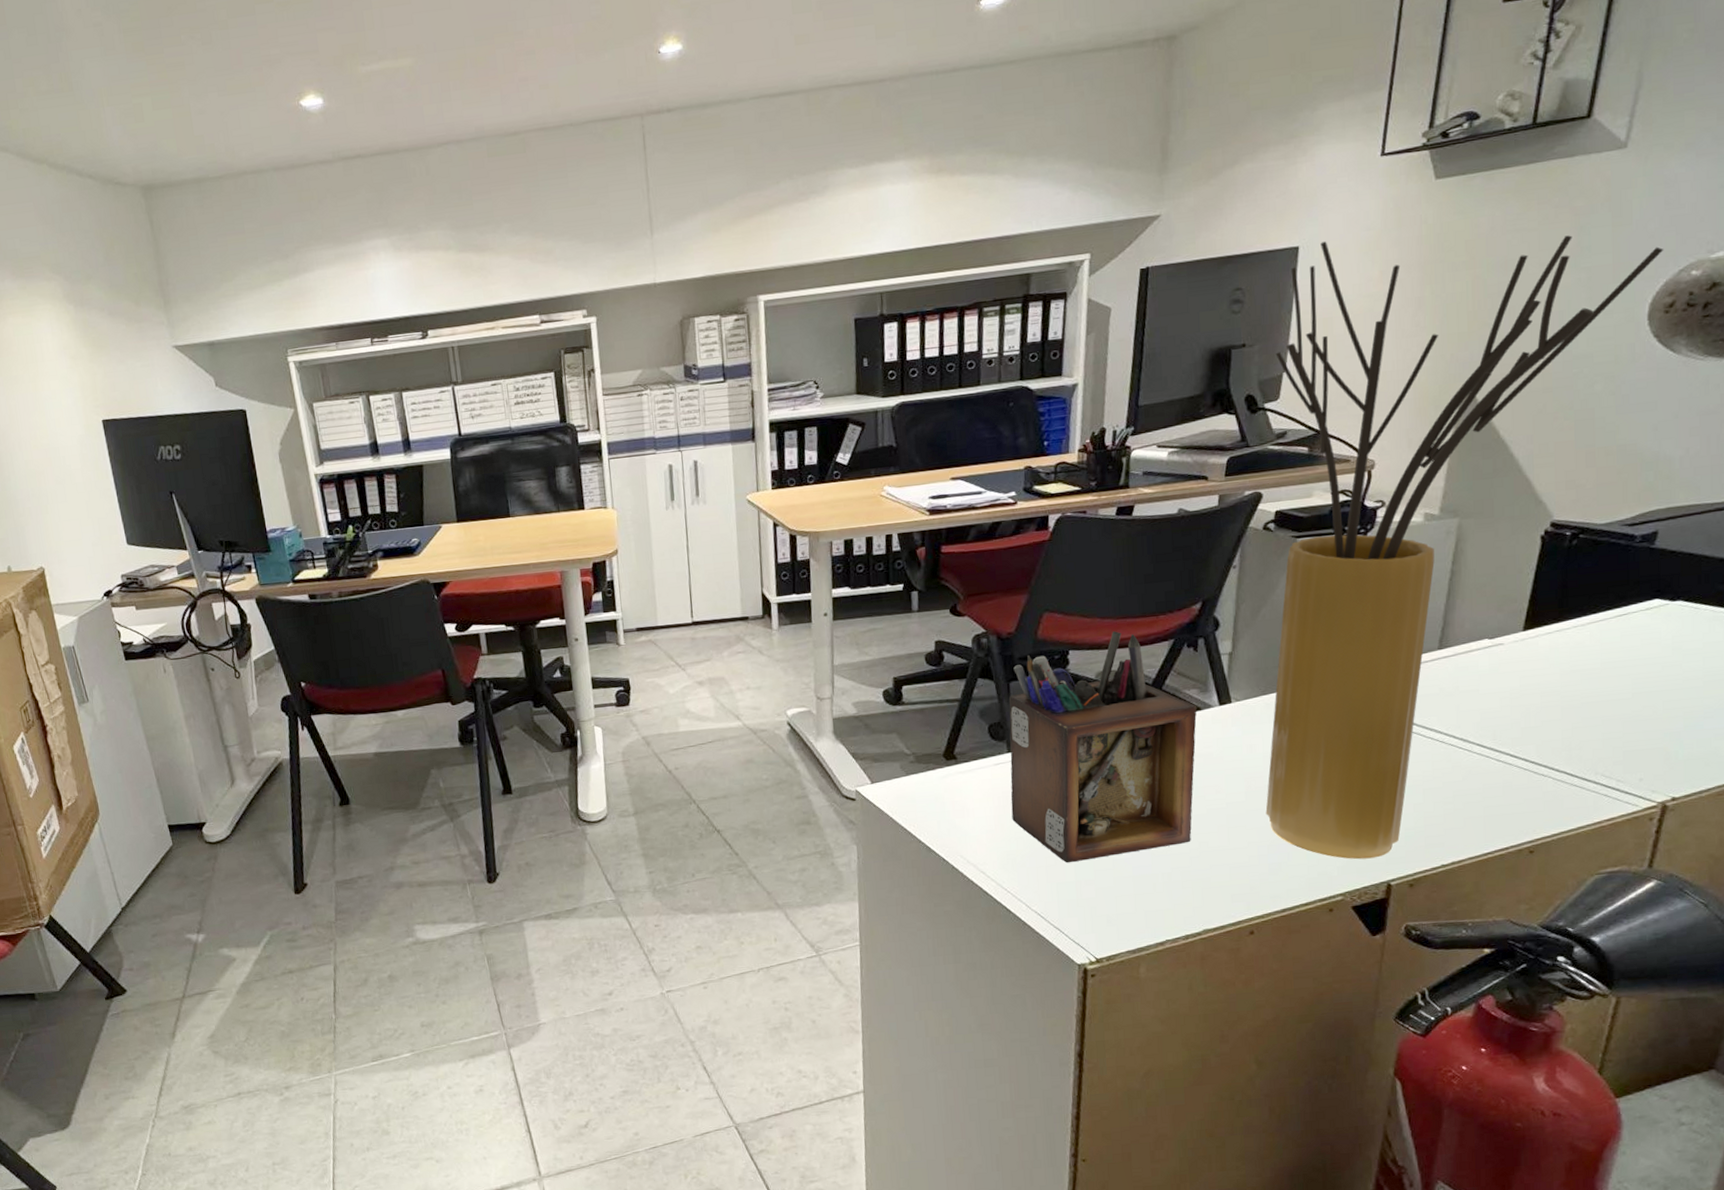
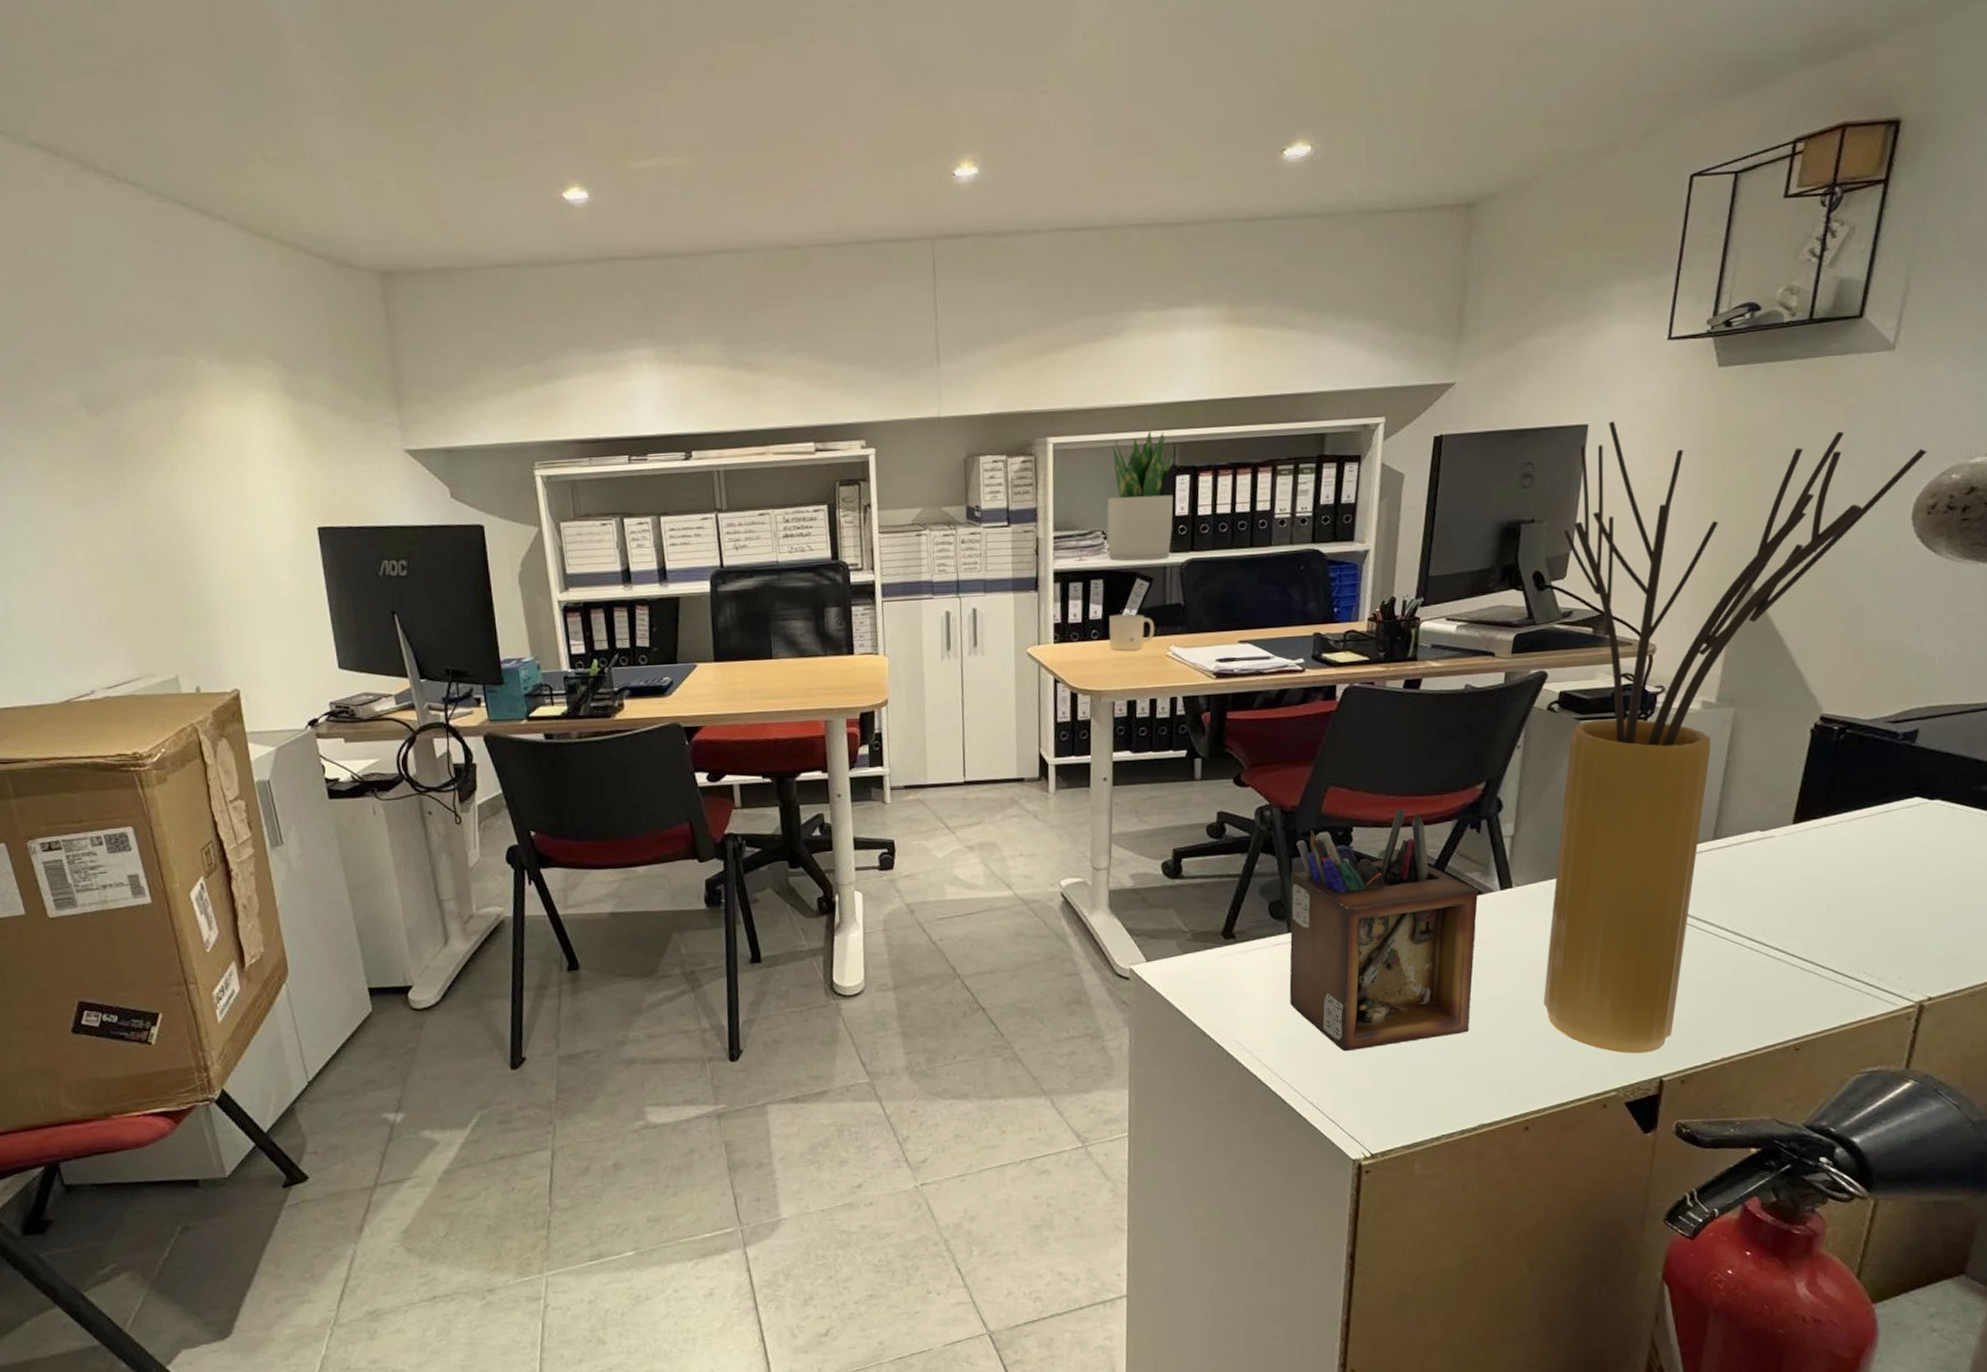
planter: none [818,282,883,409] -> present [1107,430,1174,562]
mug: none [824,457,869,494] -> present [1108,614,1155,652]

